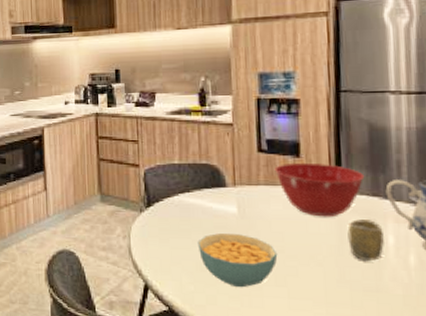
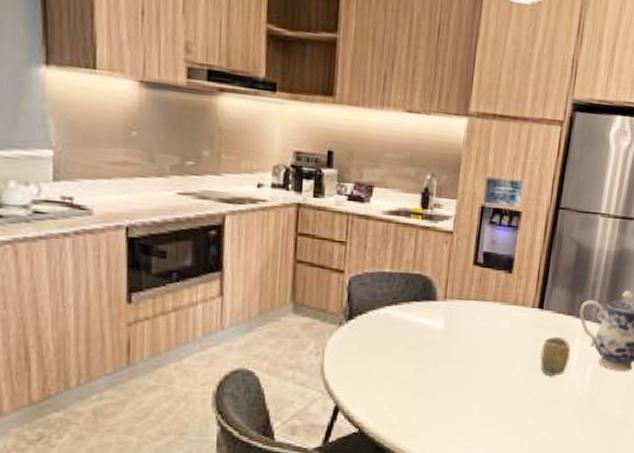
cereal bowl: present [197,233,278,288] -> none [398,350,476,406]
mixing bowl: present [274,162,365,217] -> none [486,278,565,335]

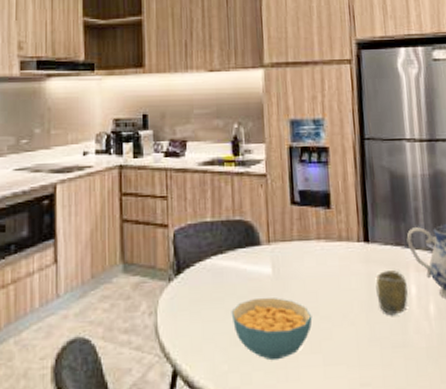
cereal bowl: none [398,350,476,406] -> present [231,298,313,361]

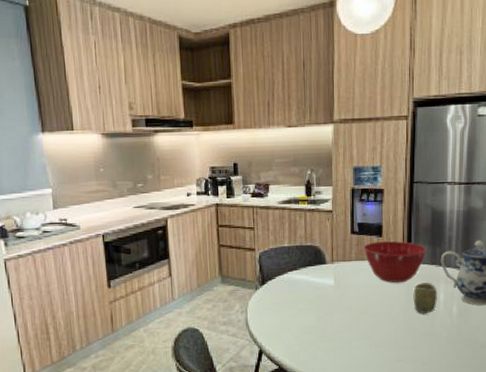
cereal bowl: present [231,298,313,361] -> none [302,301,363,344]
mixing bowl: none [307,213,389,272] -> present [363,241,427,283]

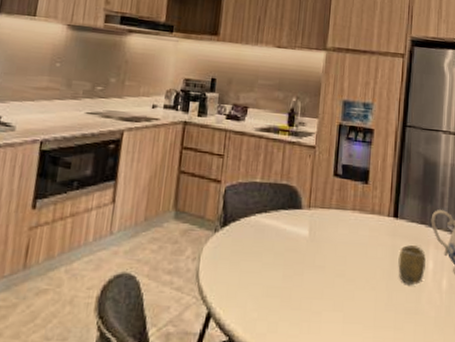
mixing bowl: present [363,241,427,283] -> none [346,189,417,243]

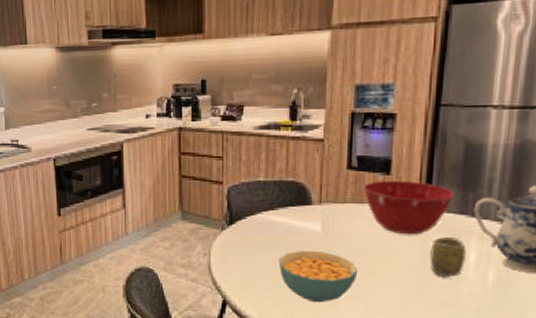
cereal bowl: none [267,256,339,314] -> present [278,251,358,303]
mixing bowl: none [346,189,417,243] -> present [363,180,455,235]

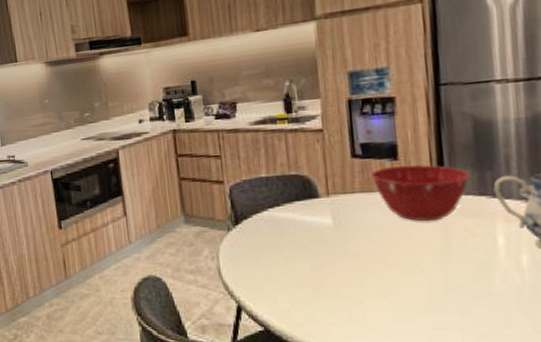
cereal bowl: present [278,251,358,303] -> none [291,246,379,302]
cup: present [430,237,466,277] -> none [453,221,494,264]

